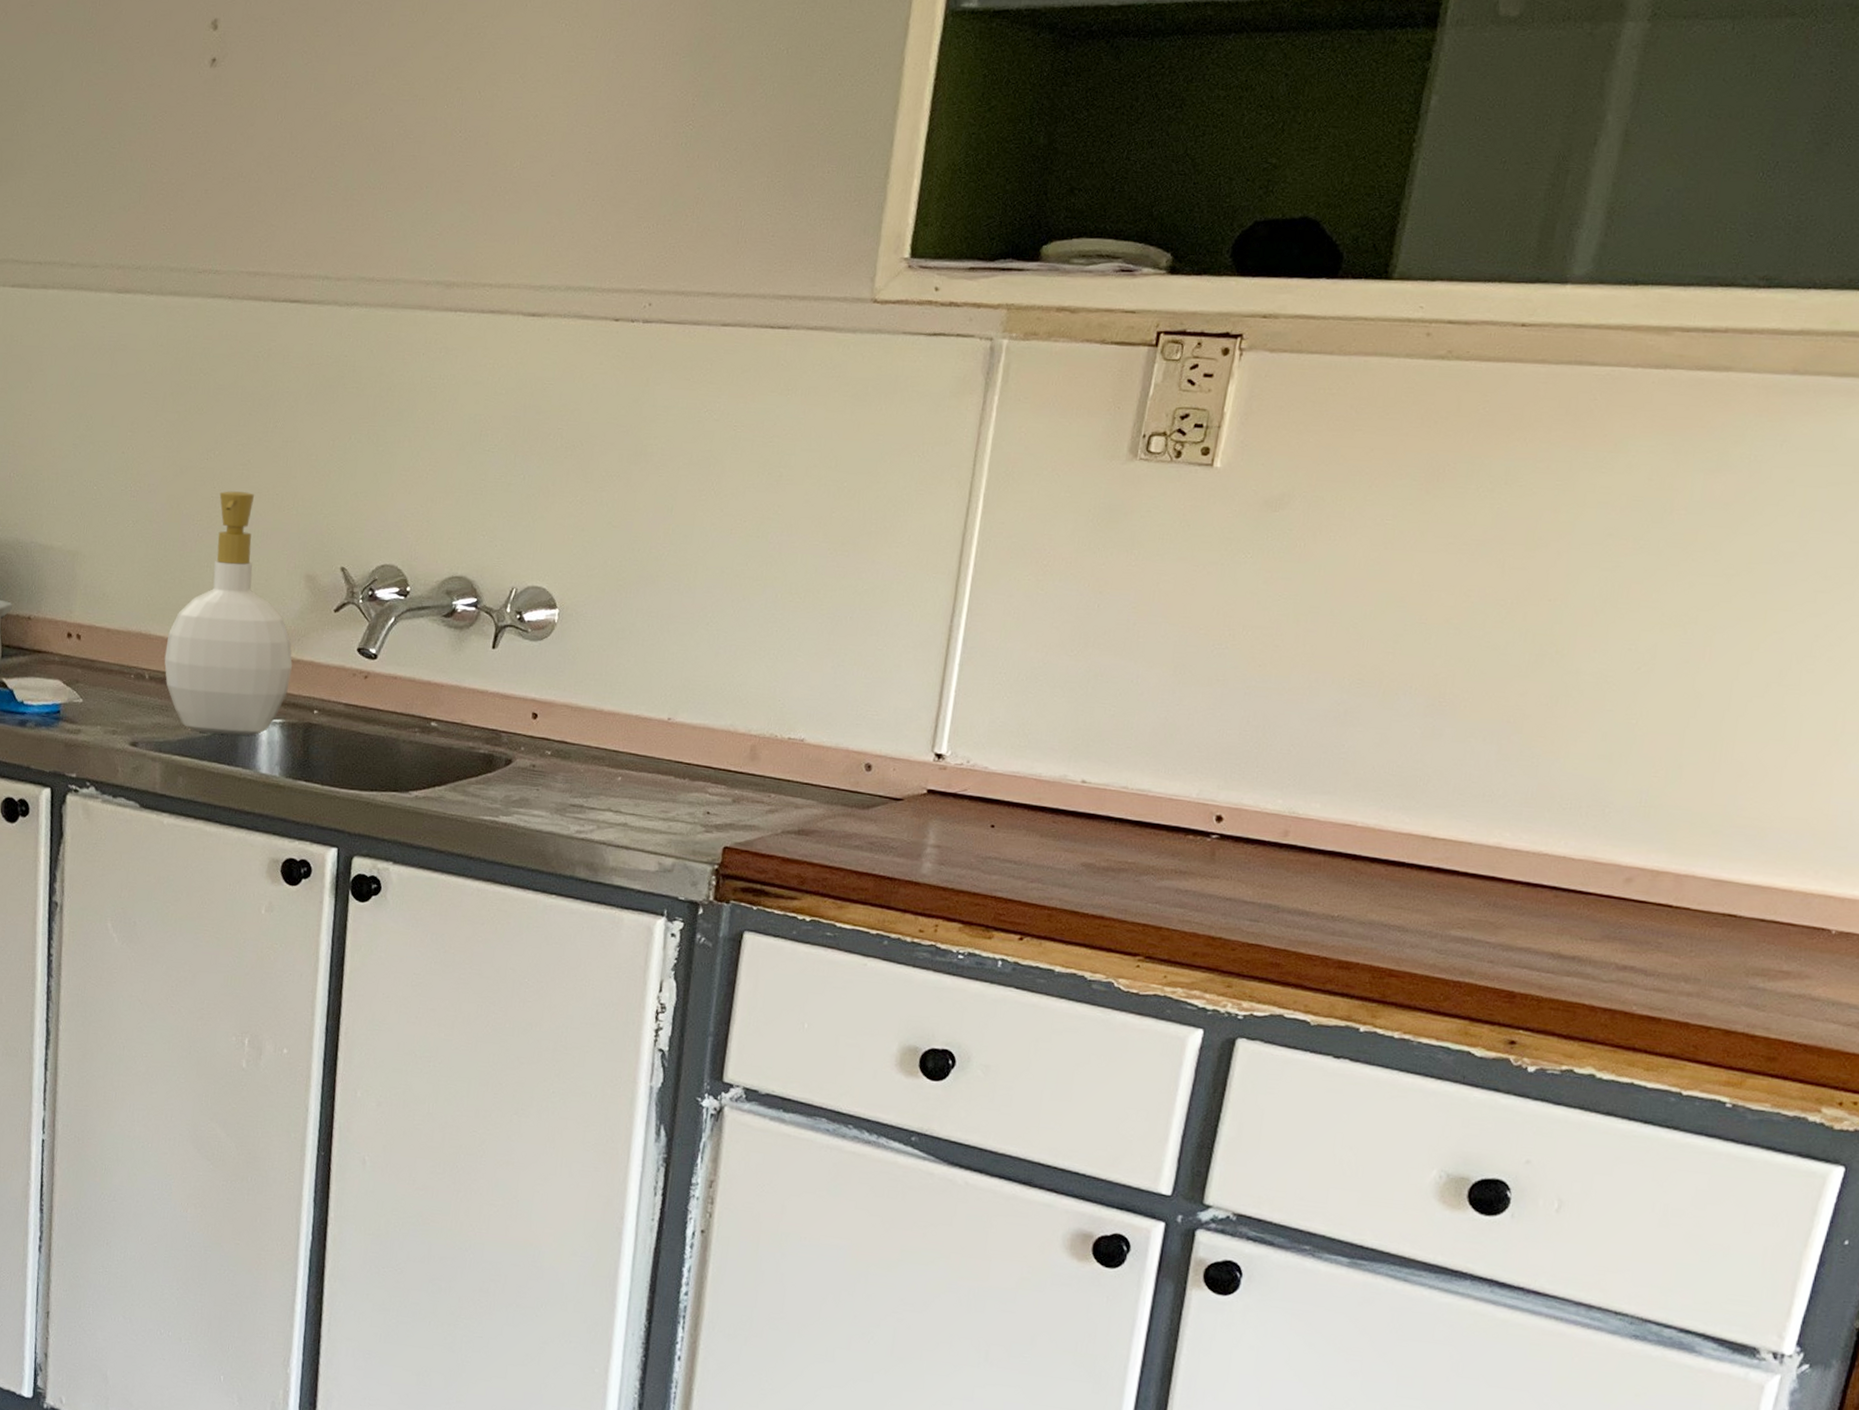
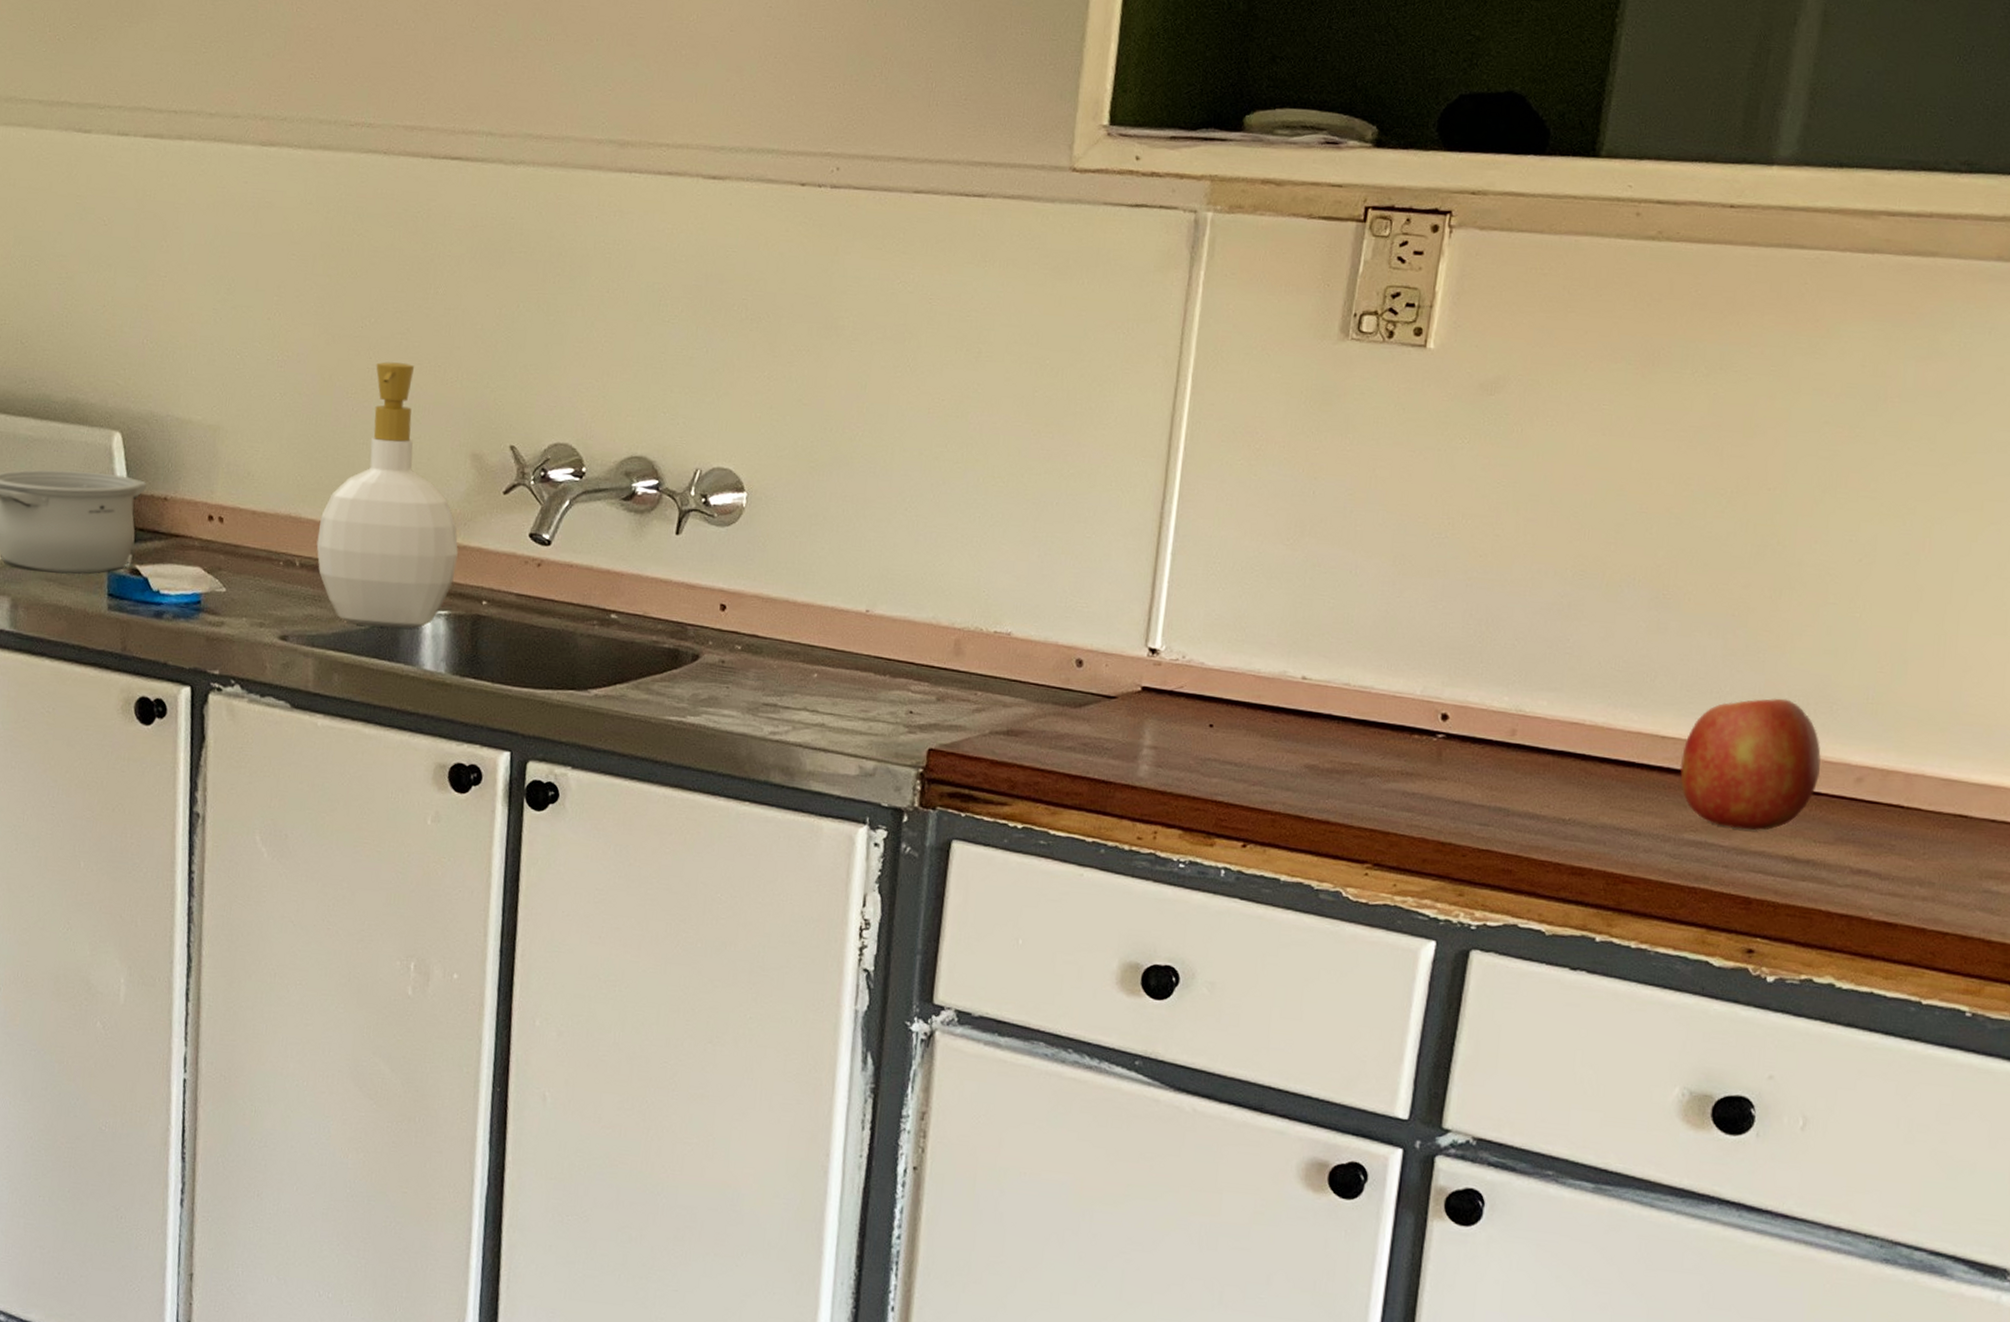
fruit: none [1449,801,1592,928] -> present [1679,698,1822,831]

